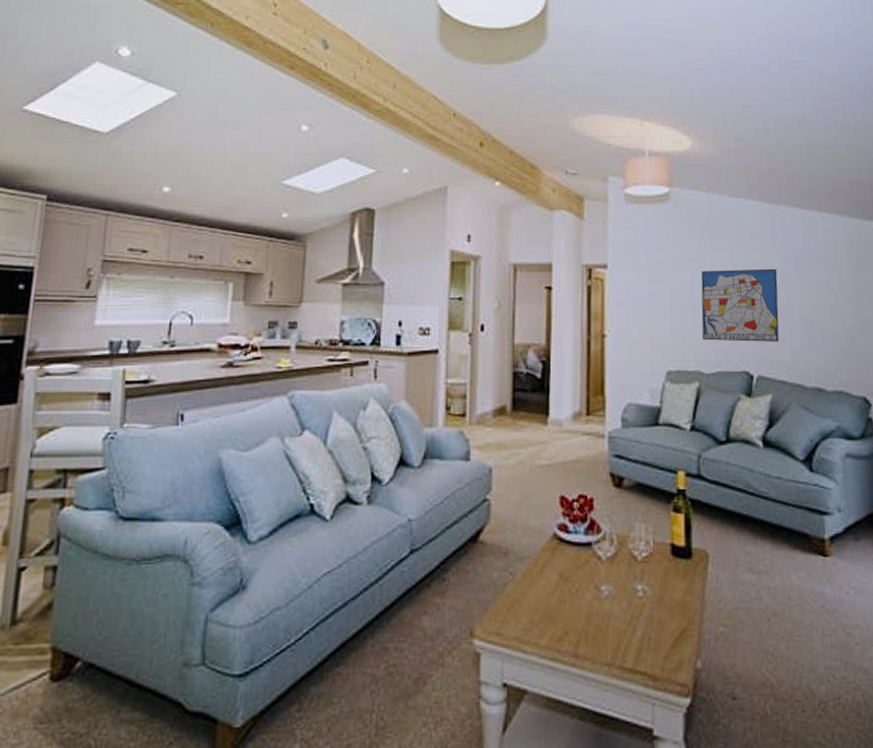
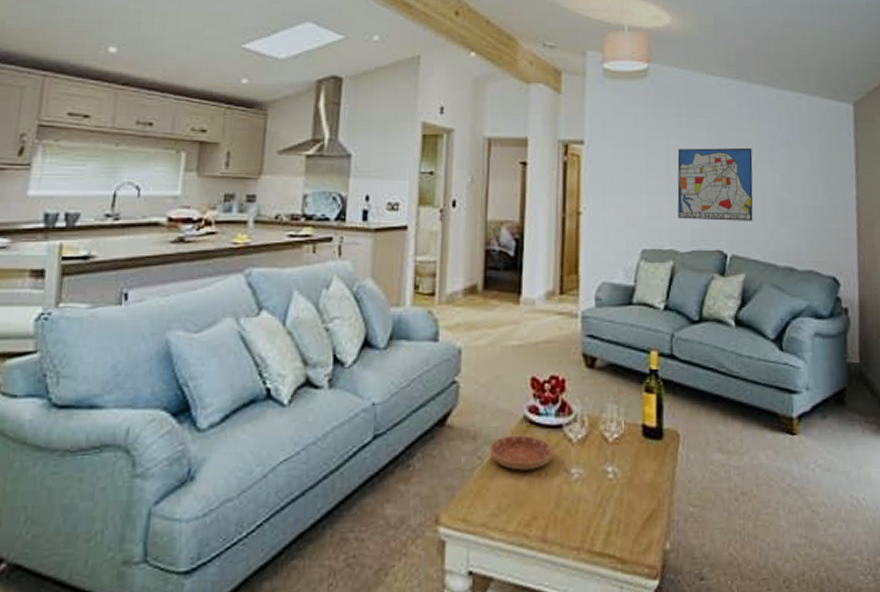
saucer: none [521,552,583,587] -> present [490,435,553,471]

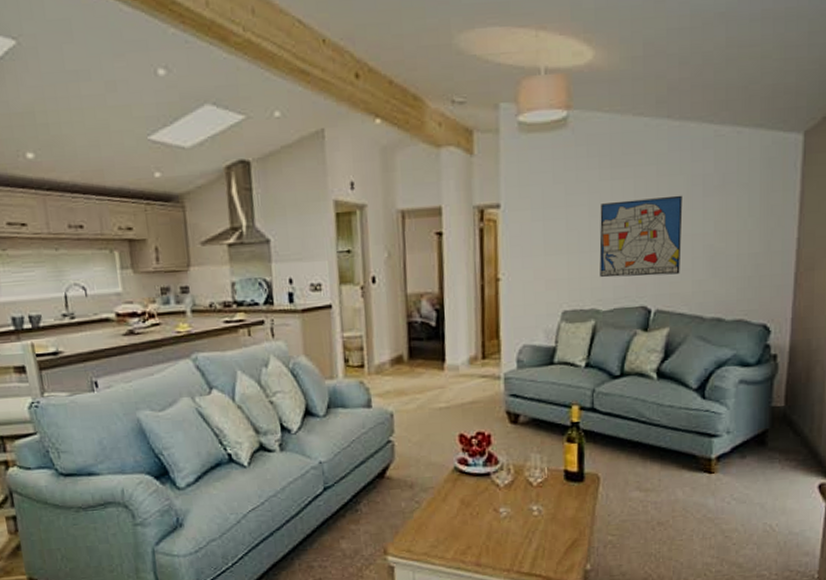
saucer: present [490,435,553,471] -> none [425,482,483,511]

